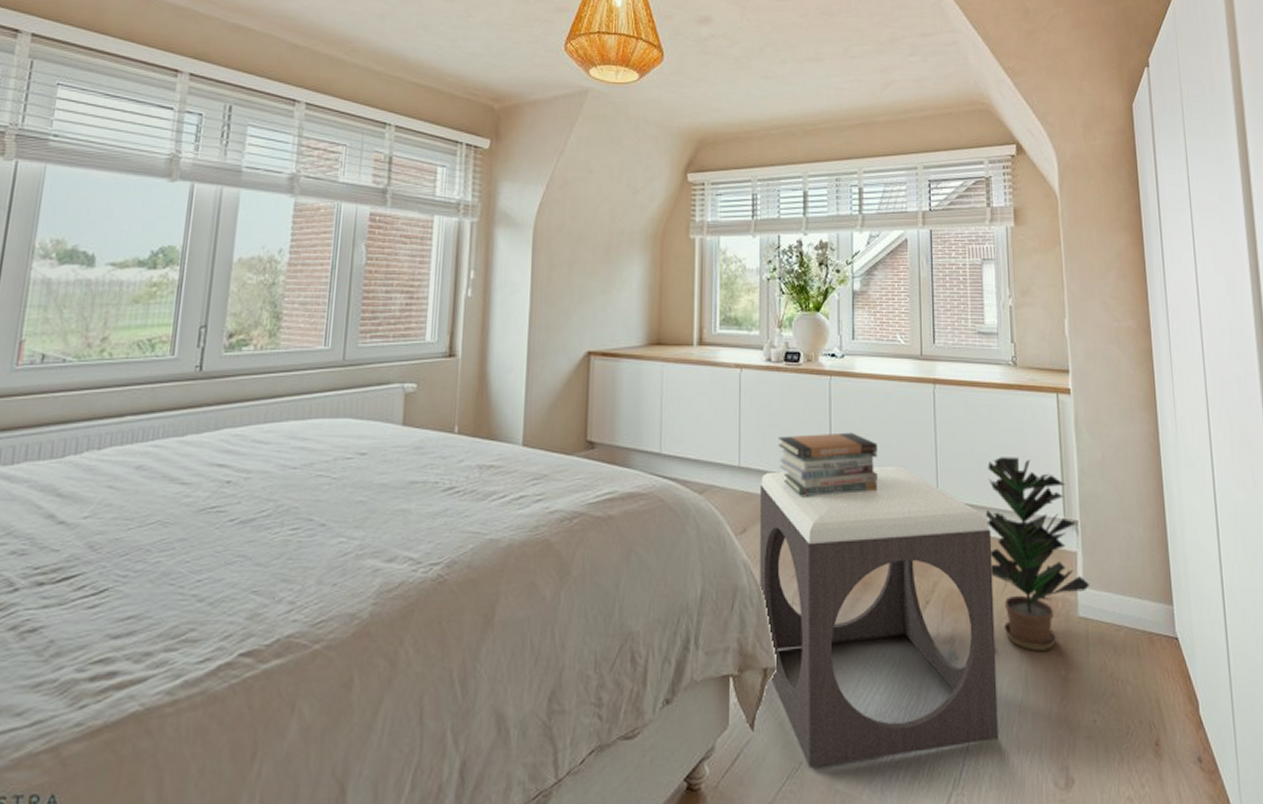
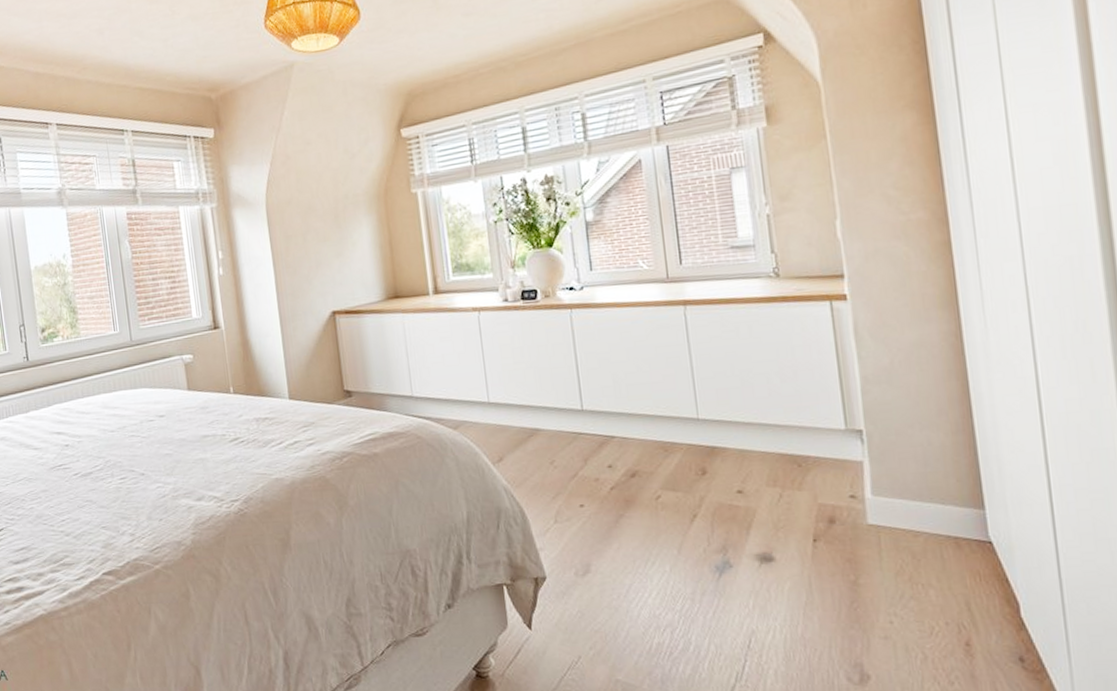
footstool: present [760,465,999,767] -> none [511,389,782,660]
book stack: present [777,432,878,496] -> none [523,361,632,425]
potted plant: present [985,457,1090,651] -> none [752,370,881,558]

